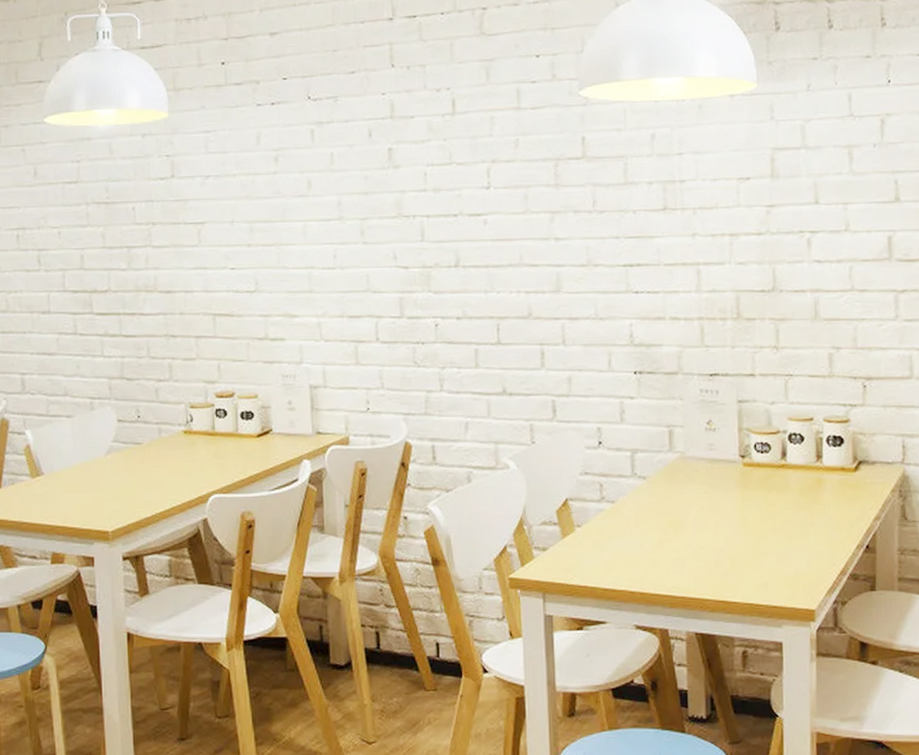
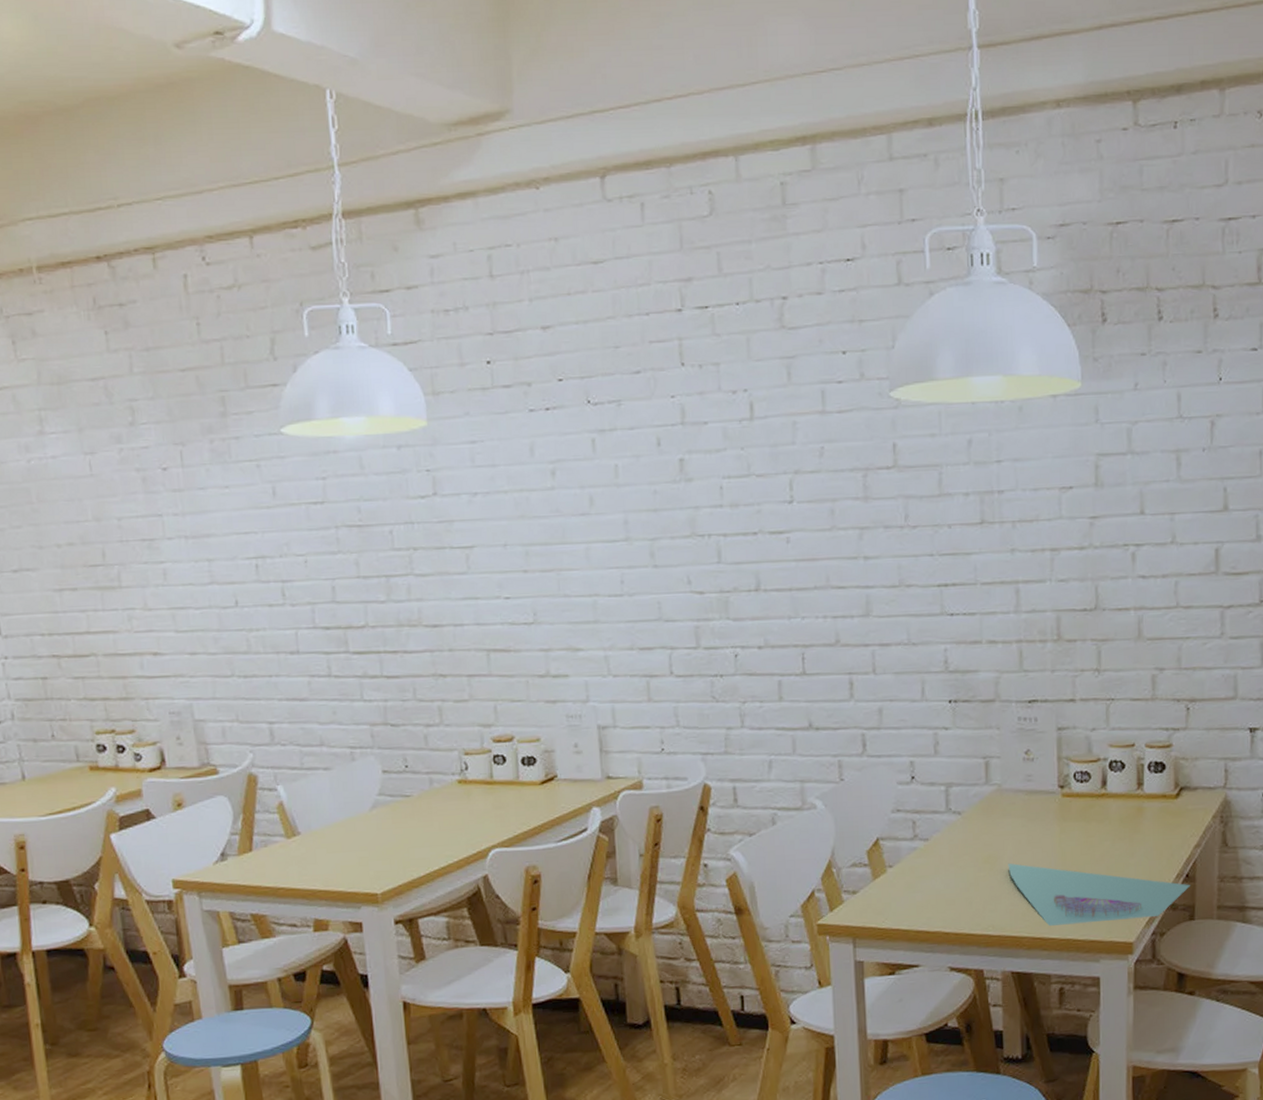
napkin: none [691,527,872,590] -> present [1008,863,1191,926]

